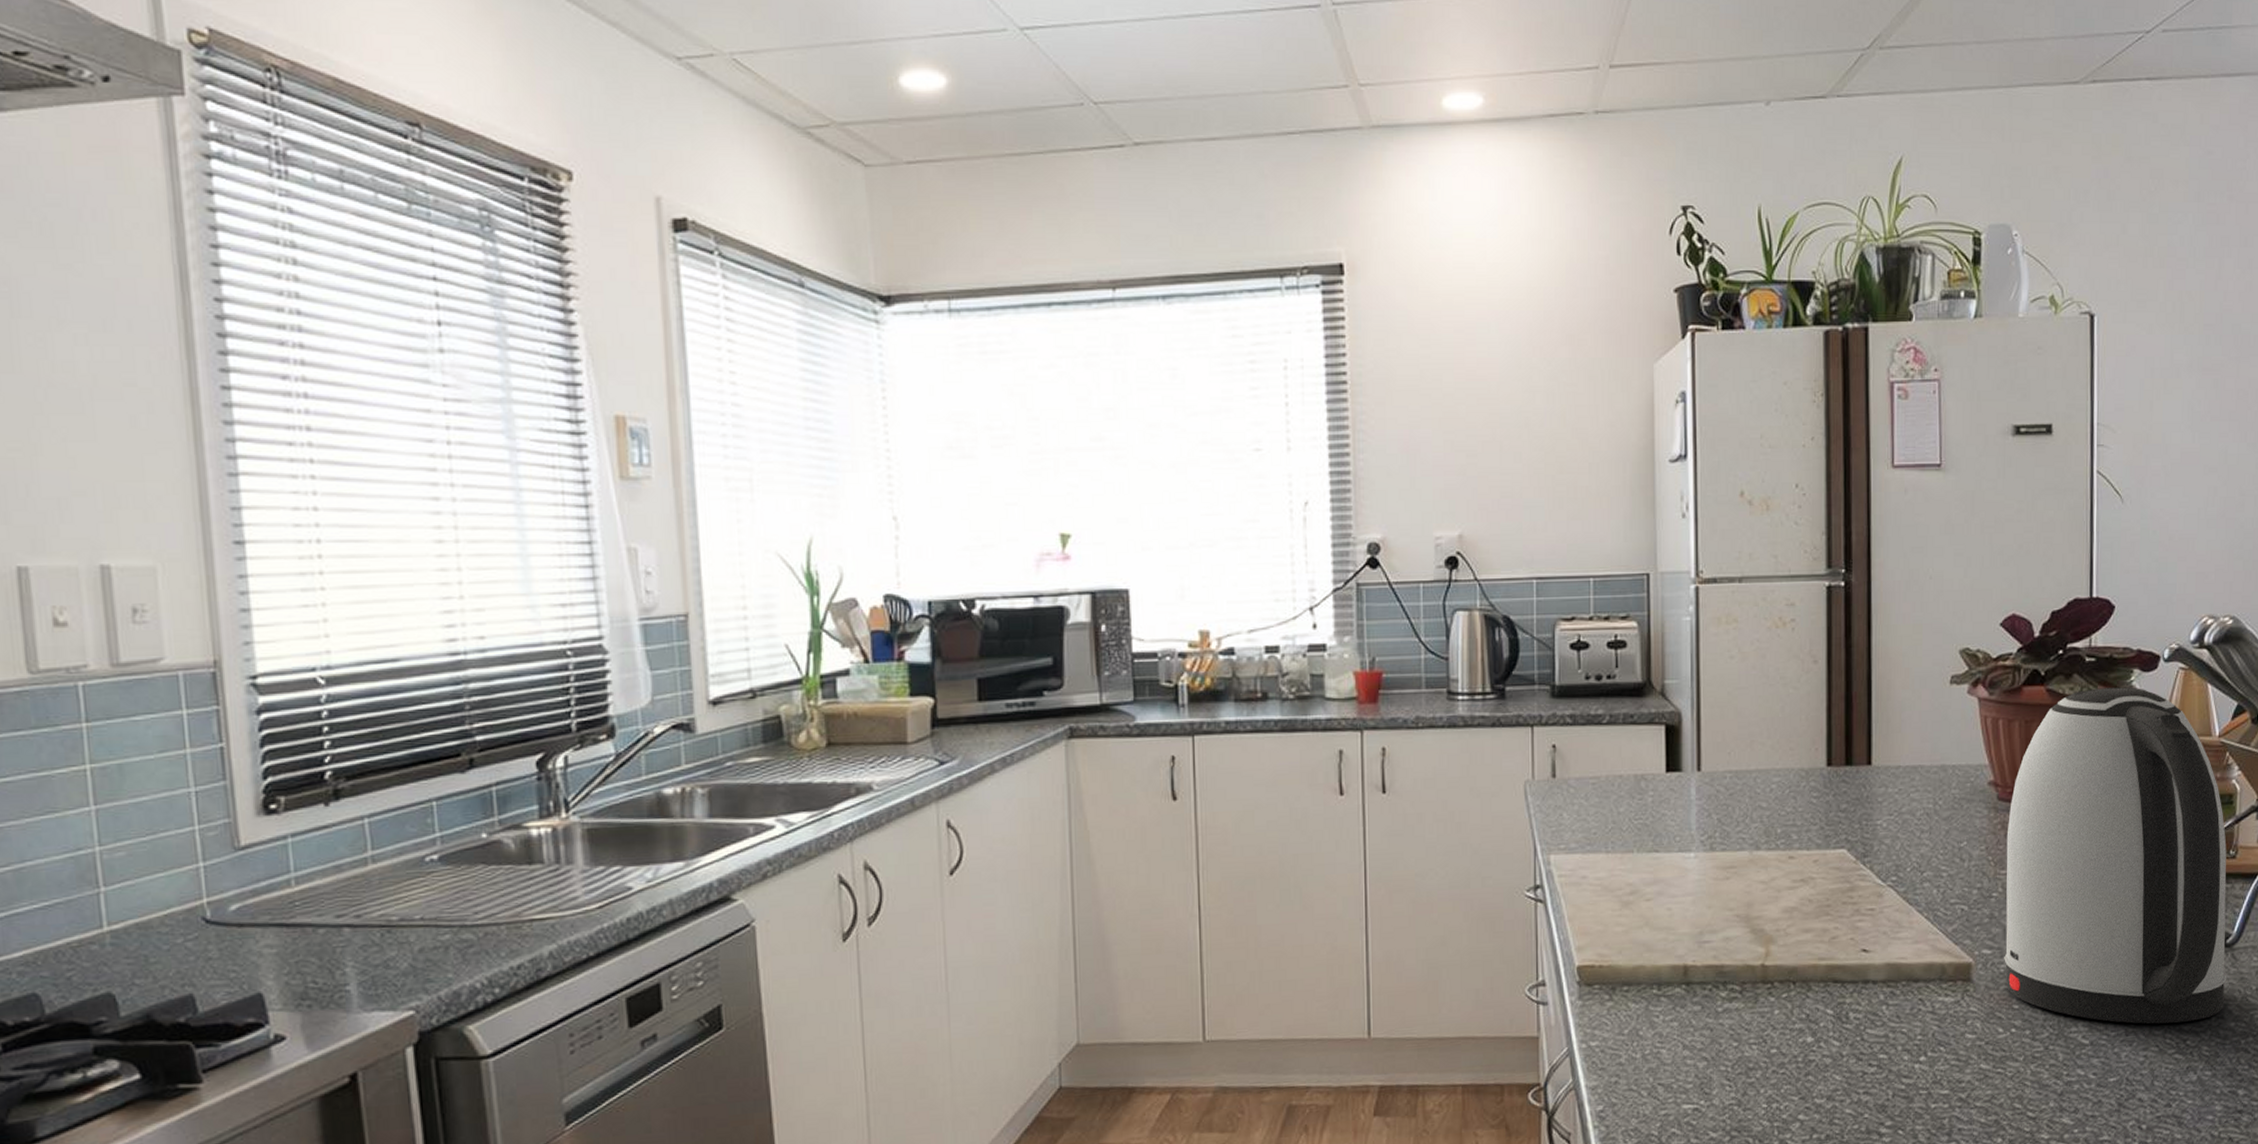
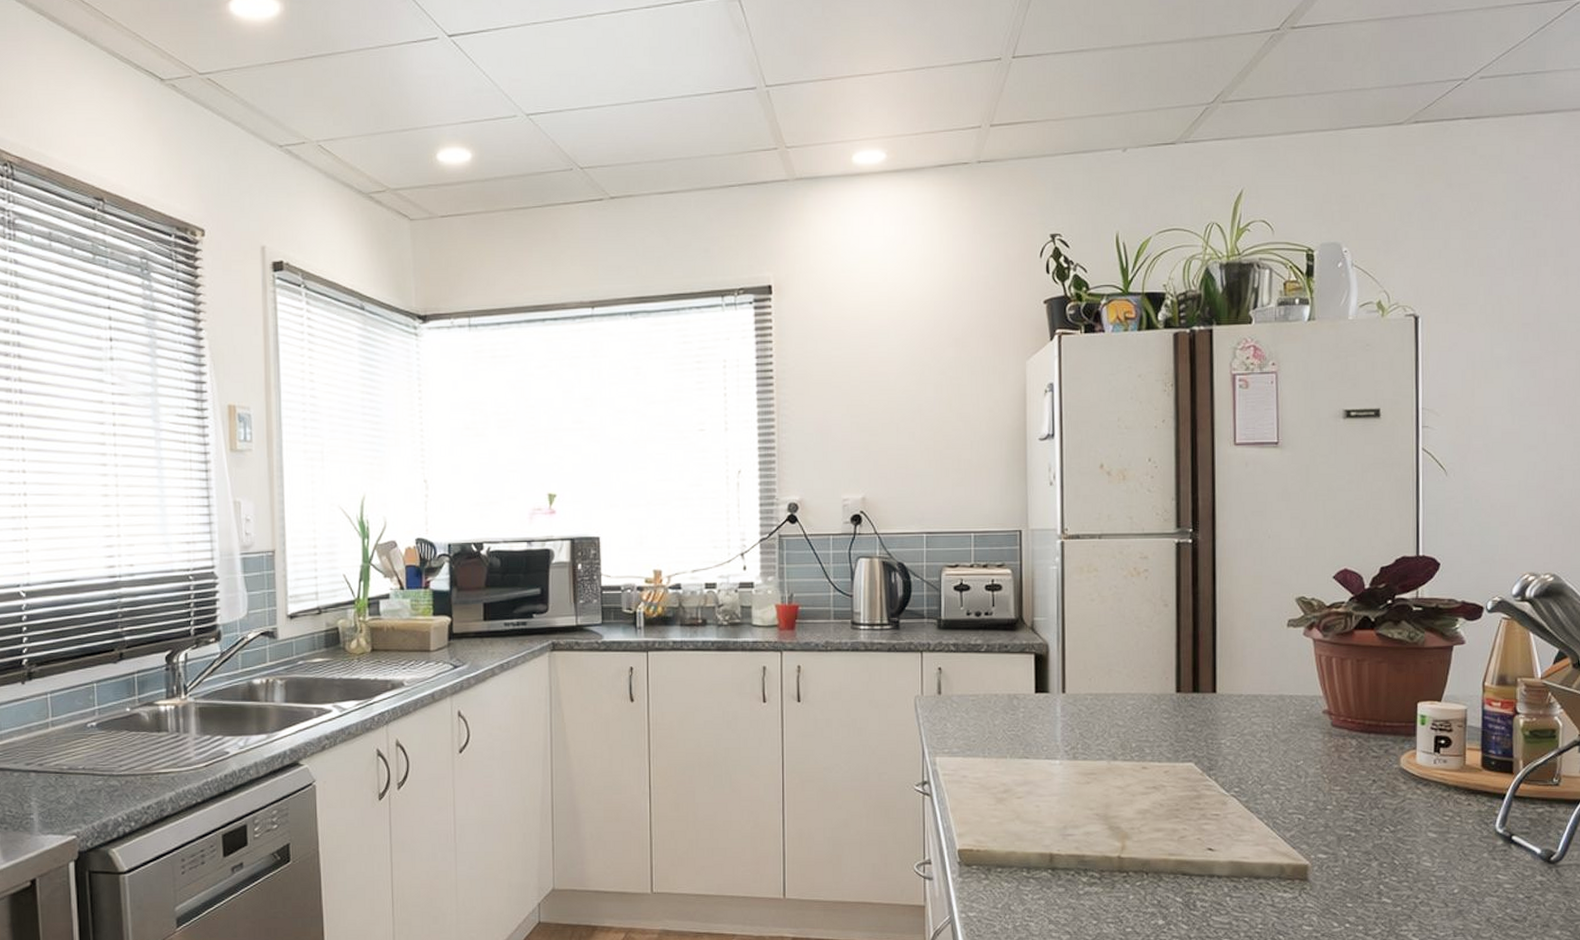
kettle: present [2004,687,2227,1024] -> none [1338,633,1552,929]

